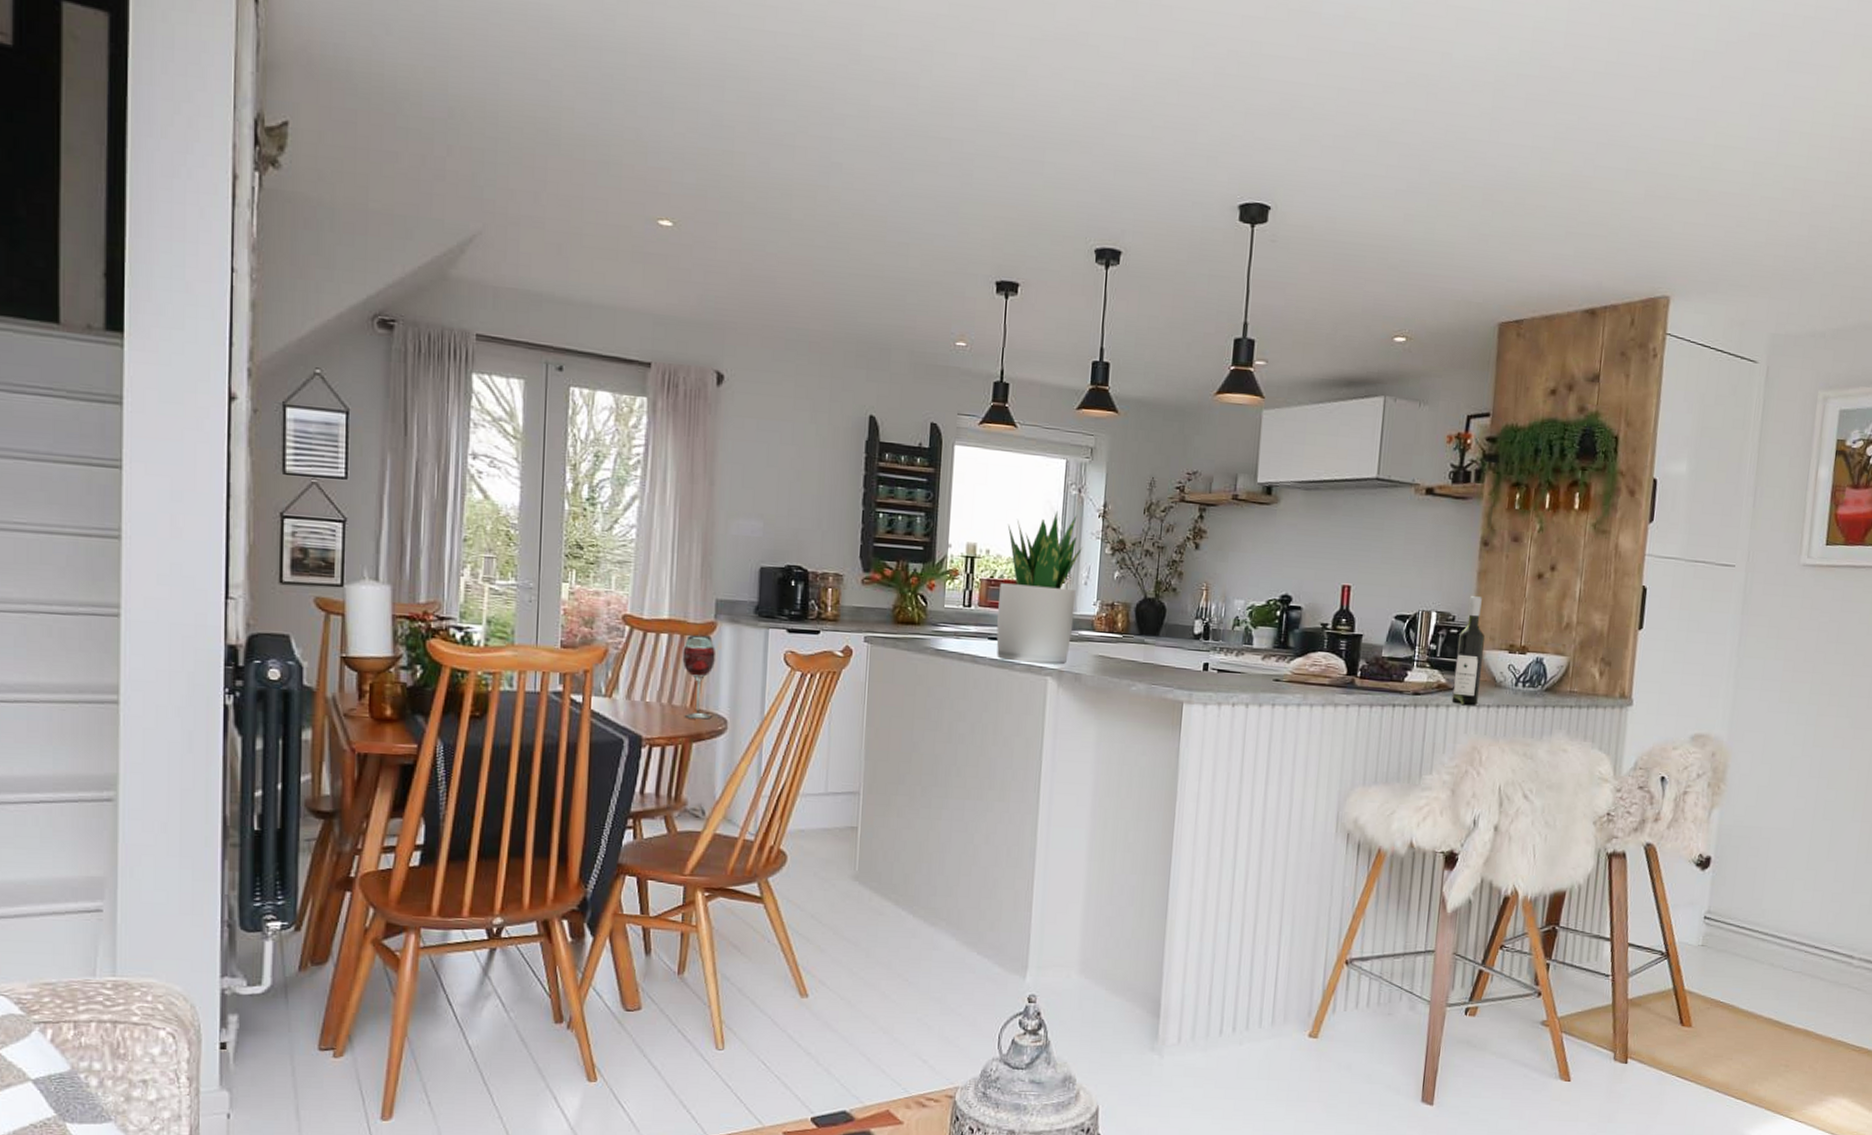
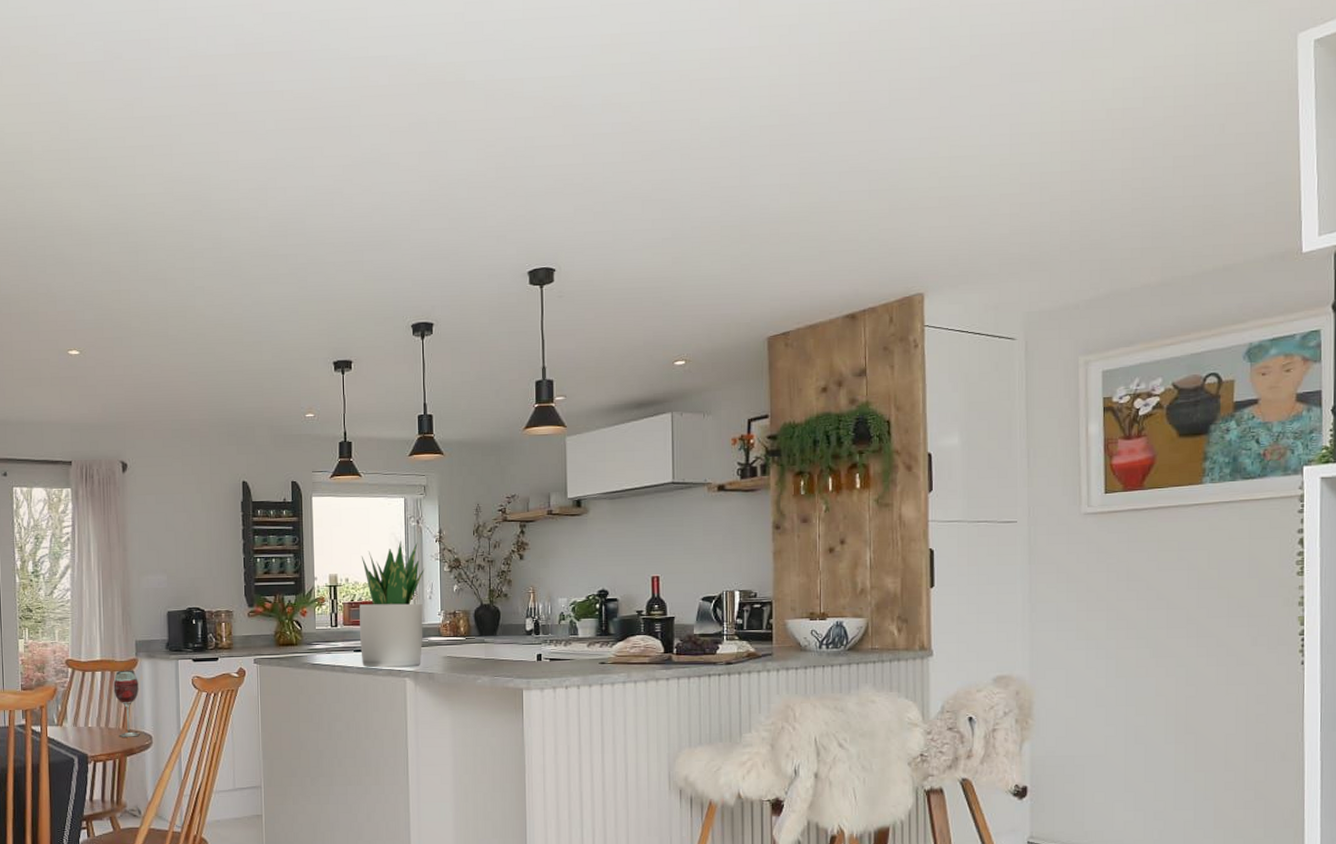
bottle: present [1451,595,1486,706] -> none [761,573,787,670]

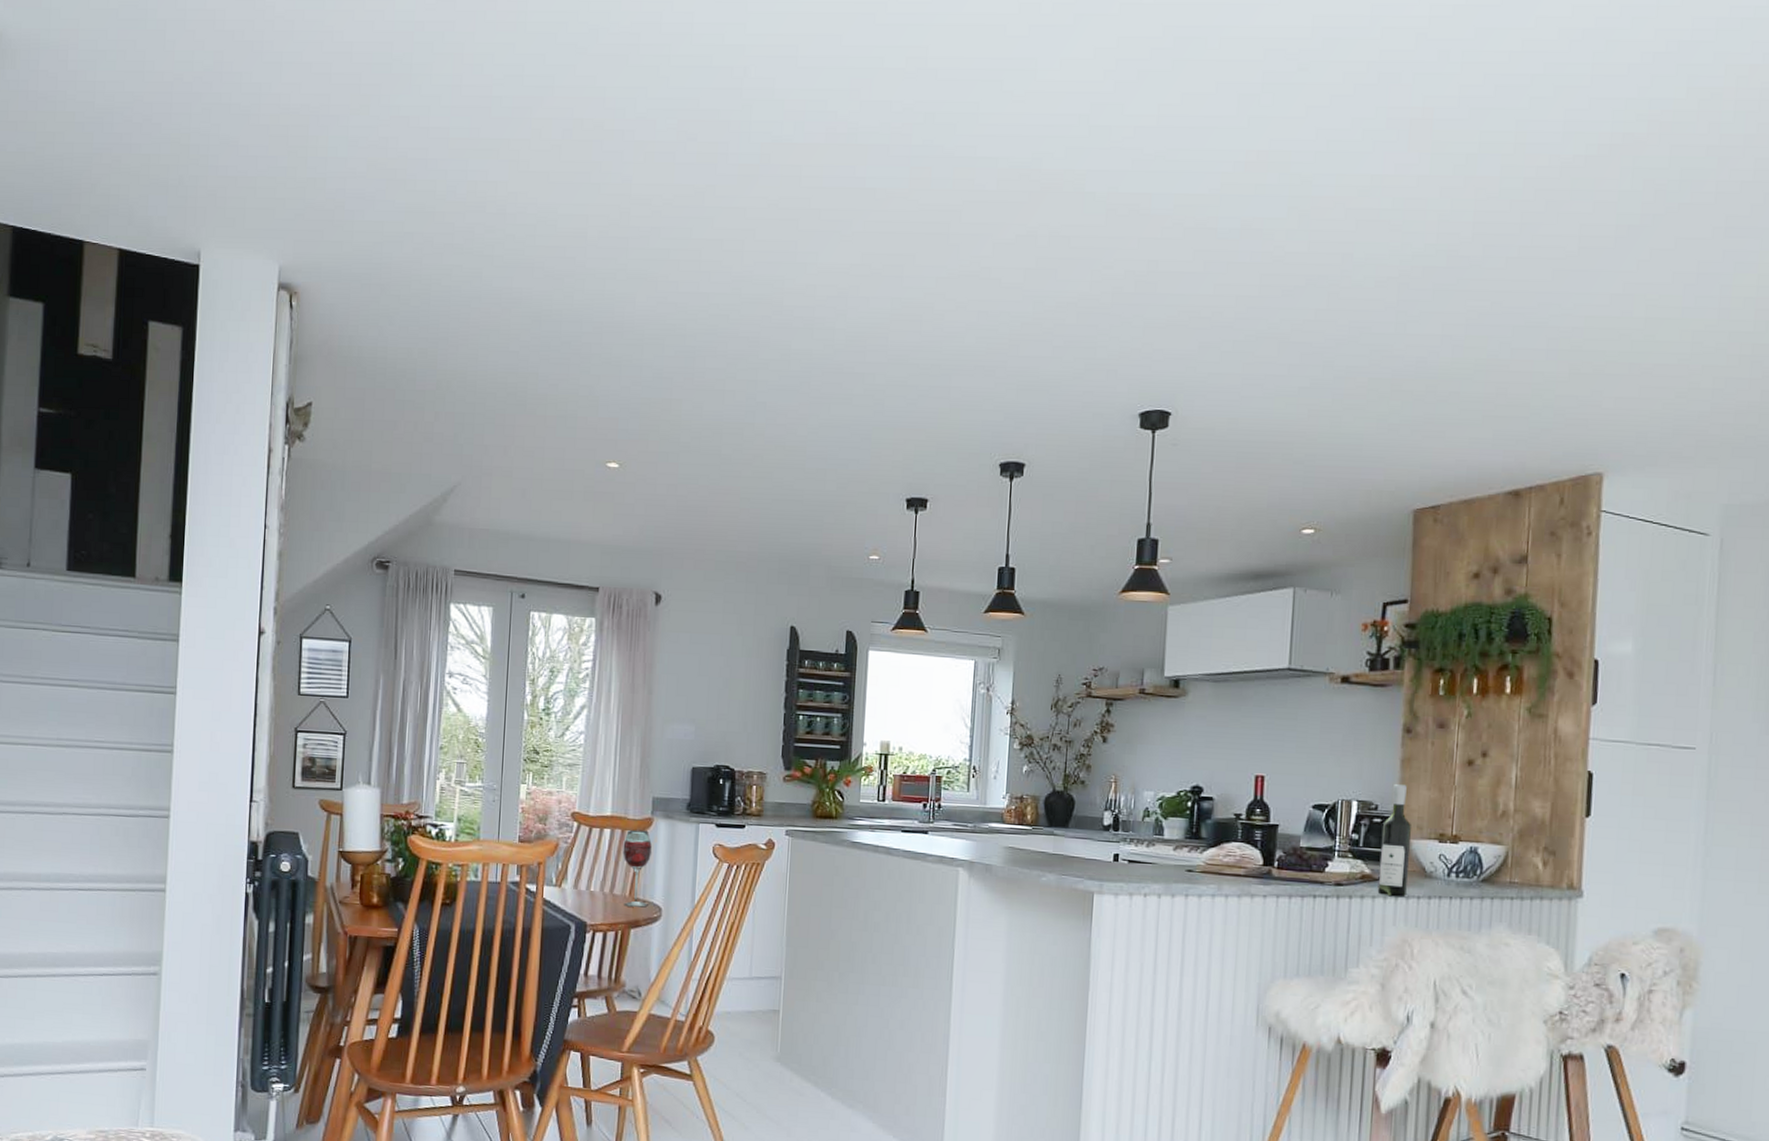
planter: present [359,540,426,668] -> none [909,709,992,856]
bottle: none [761,573,787,670] -> present [1377,783,1412,898]

